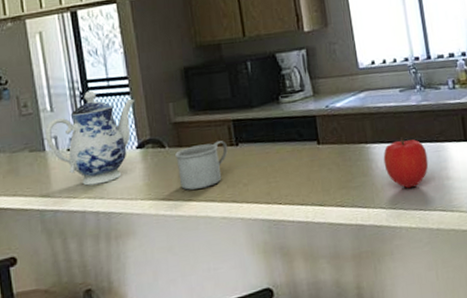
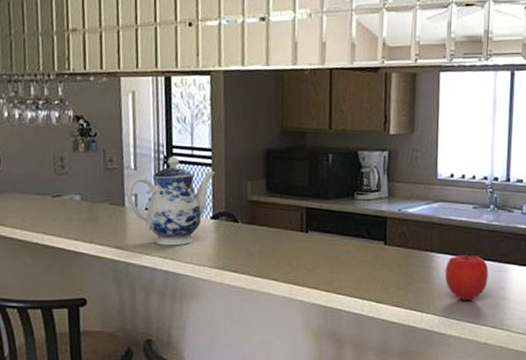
mug: present [175,140,228,190] -> none [247,225,297,267]

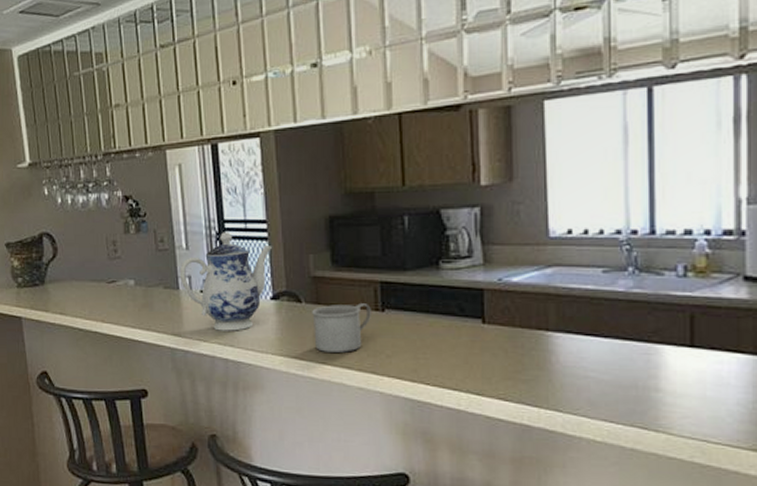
mug: none [247,225,297,267] -> present [312,303,371,353]
fruit: present [445,252,489,301] -> none [568,329,631,394]

